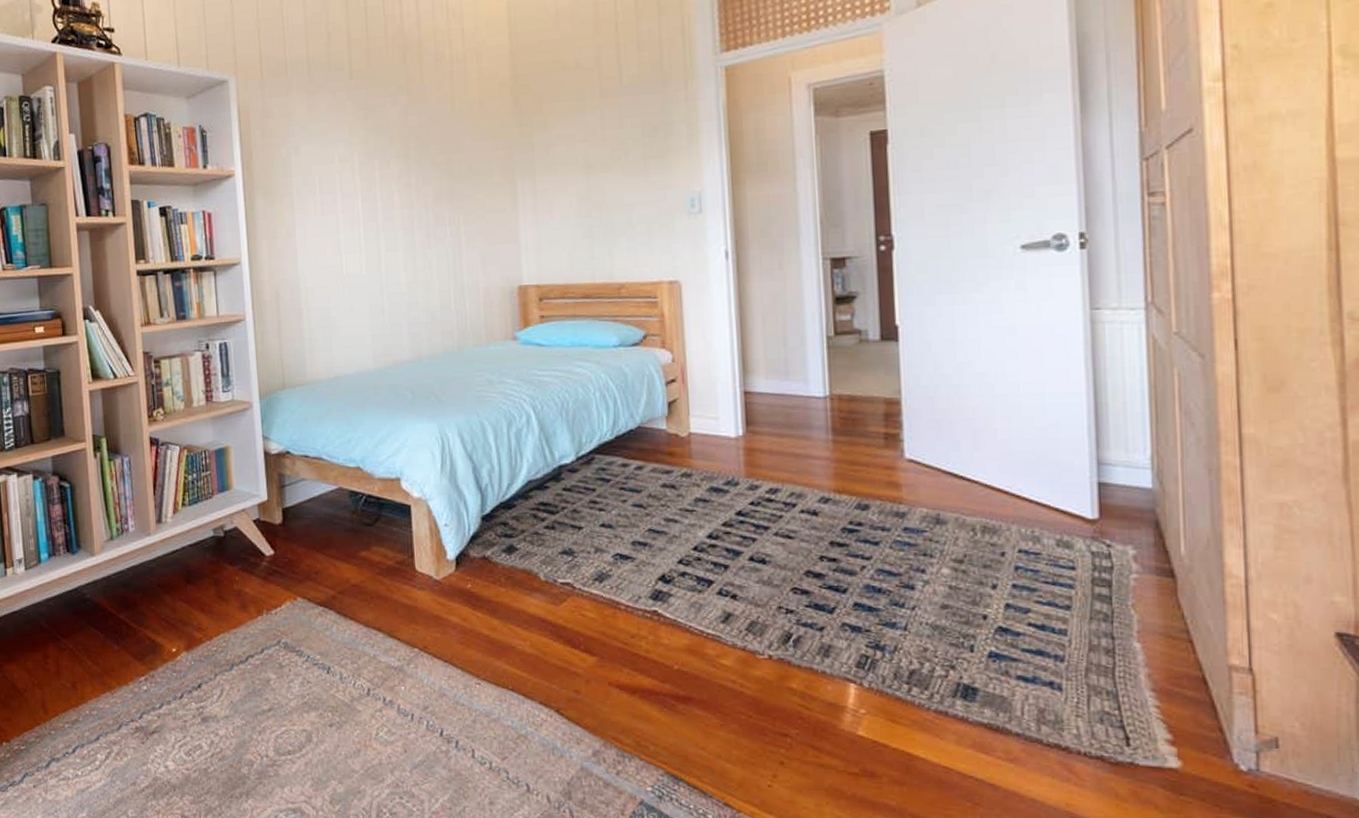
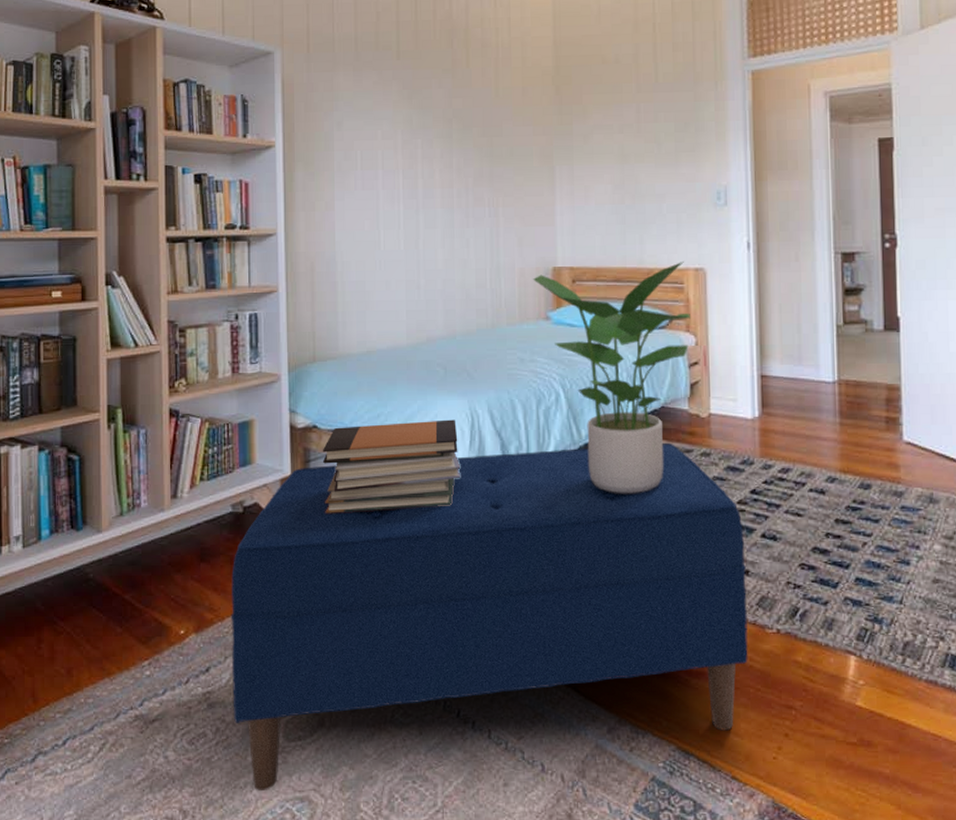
bench: none [216,463,738,802] -> present [231,442,748,792]
book stack: none [296,443,434,537] -> present [322,419,461,513]
potted plant: none [499,275,666,517] -> present [533,262,690,494]

